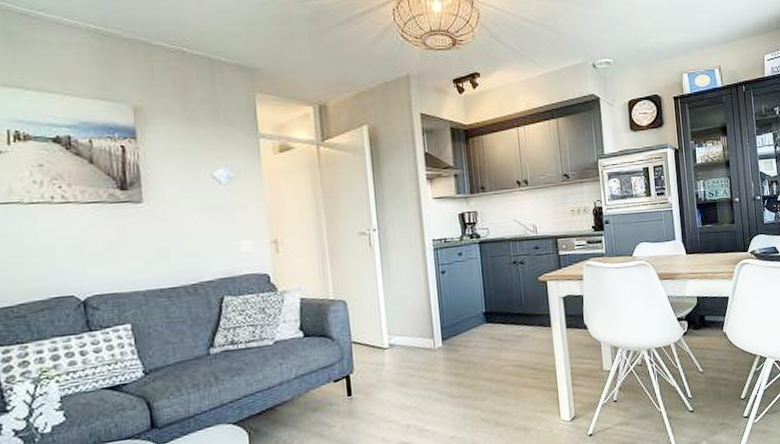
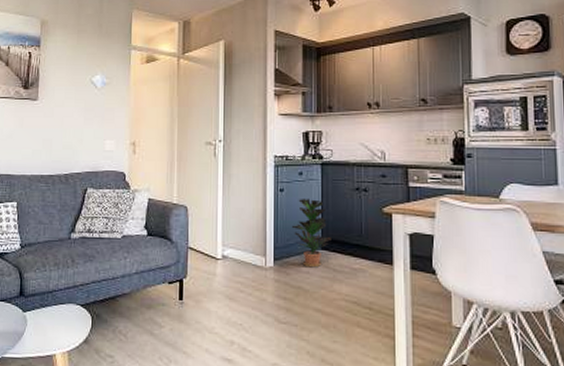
potted plant: none [455,276,495,342] -> present [291,198,331,268]

